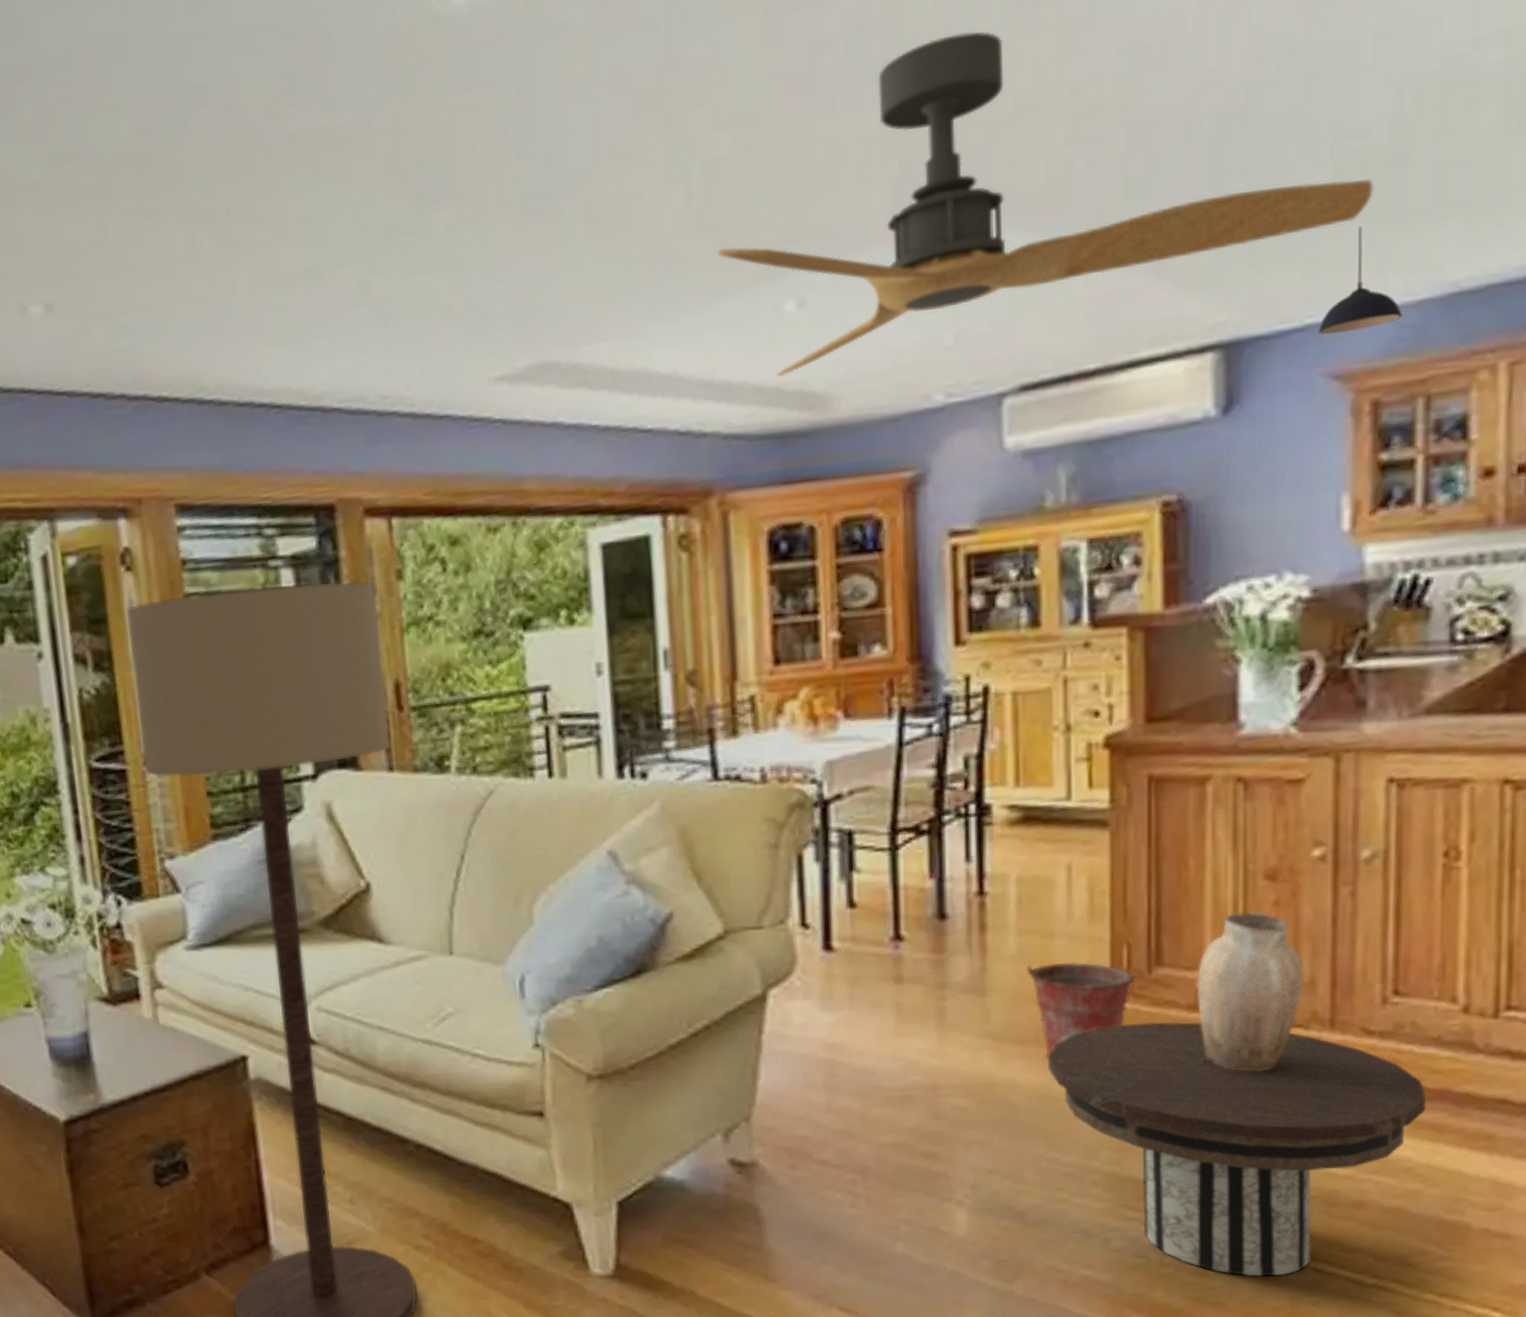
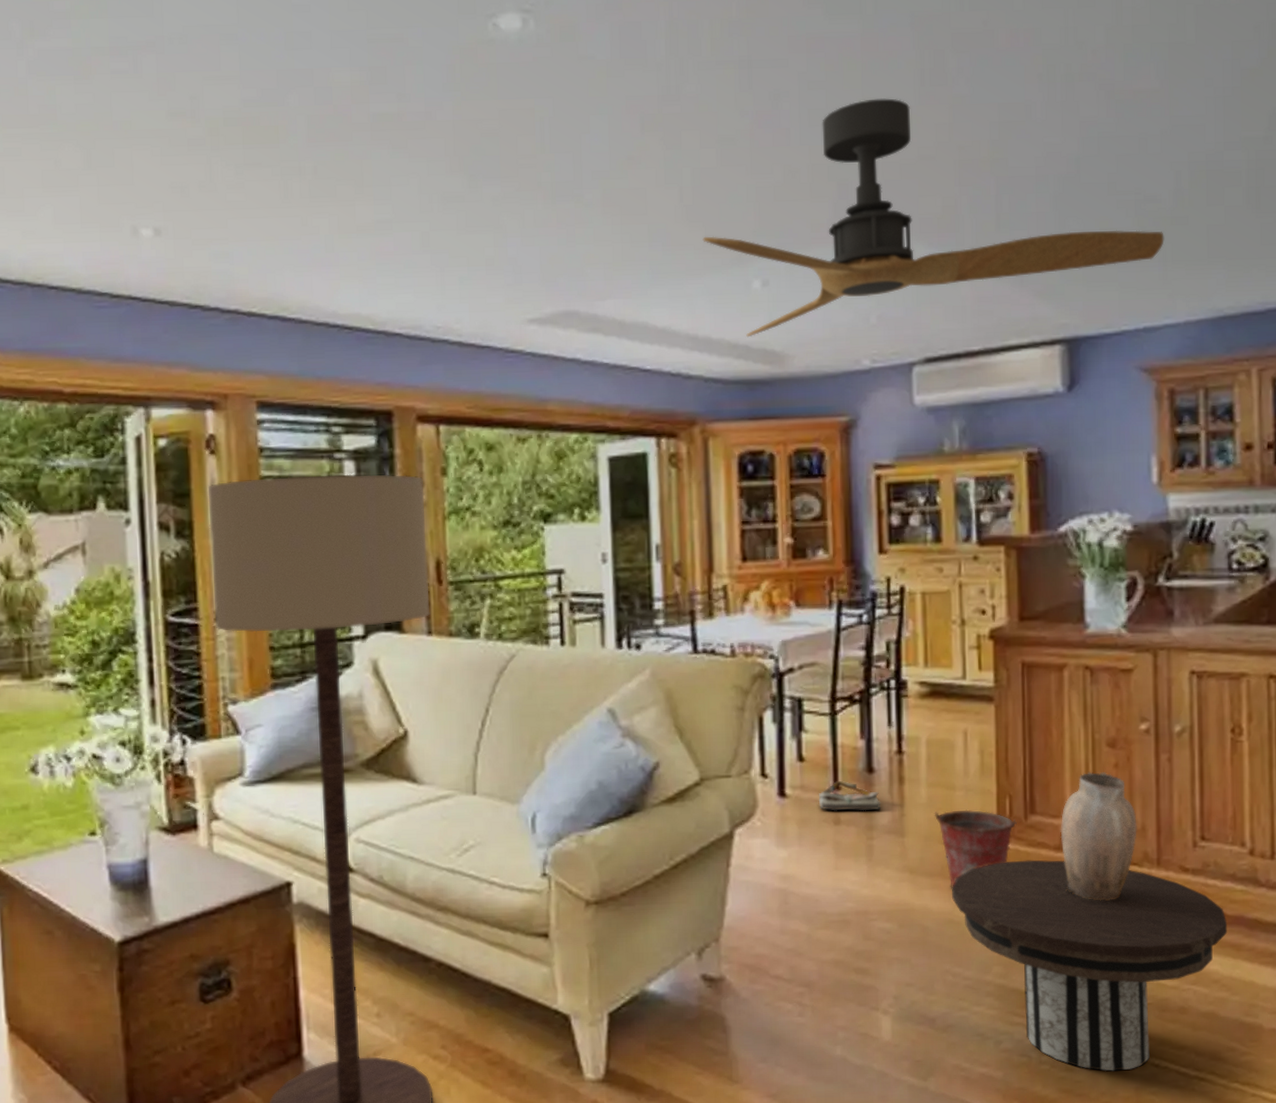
bag: none [874,929,956,967] -> present [818,780,881,811]
pendant light: present [1318,226,1403,334] -> none [1131,264,1187,338]

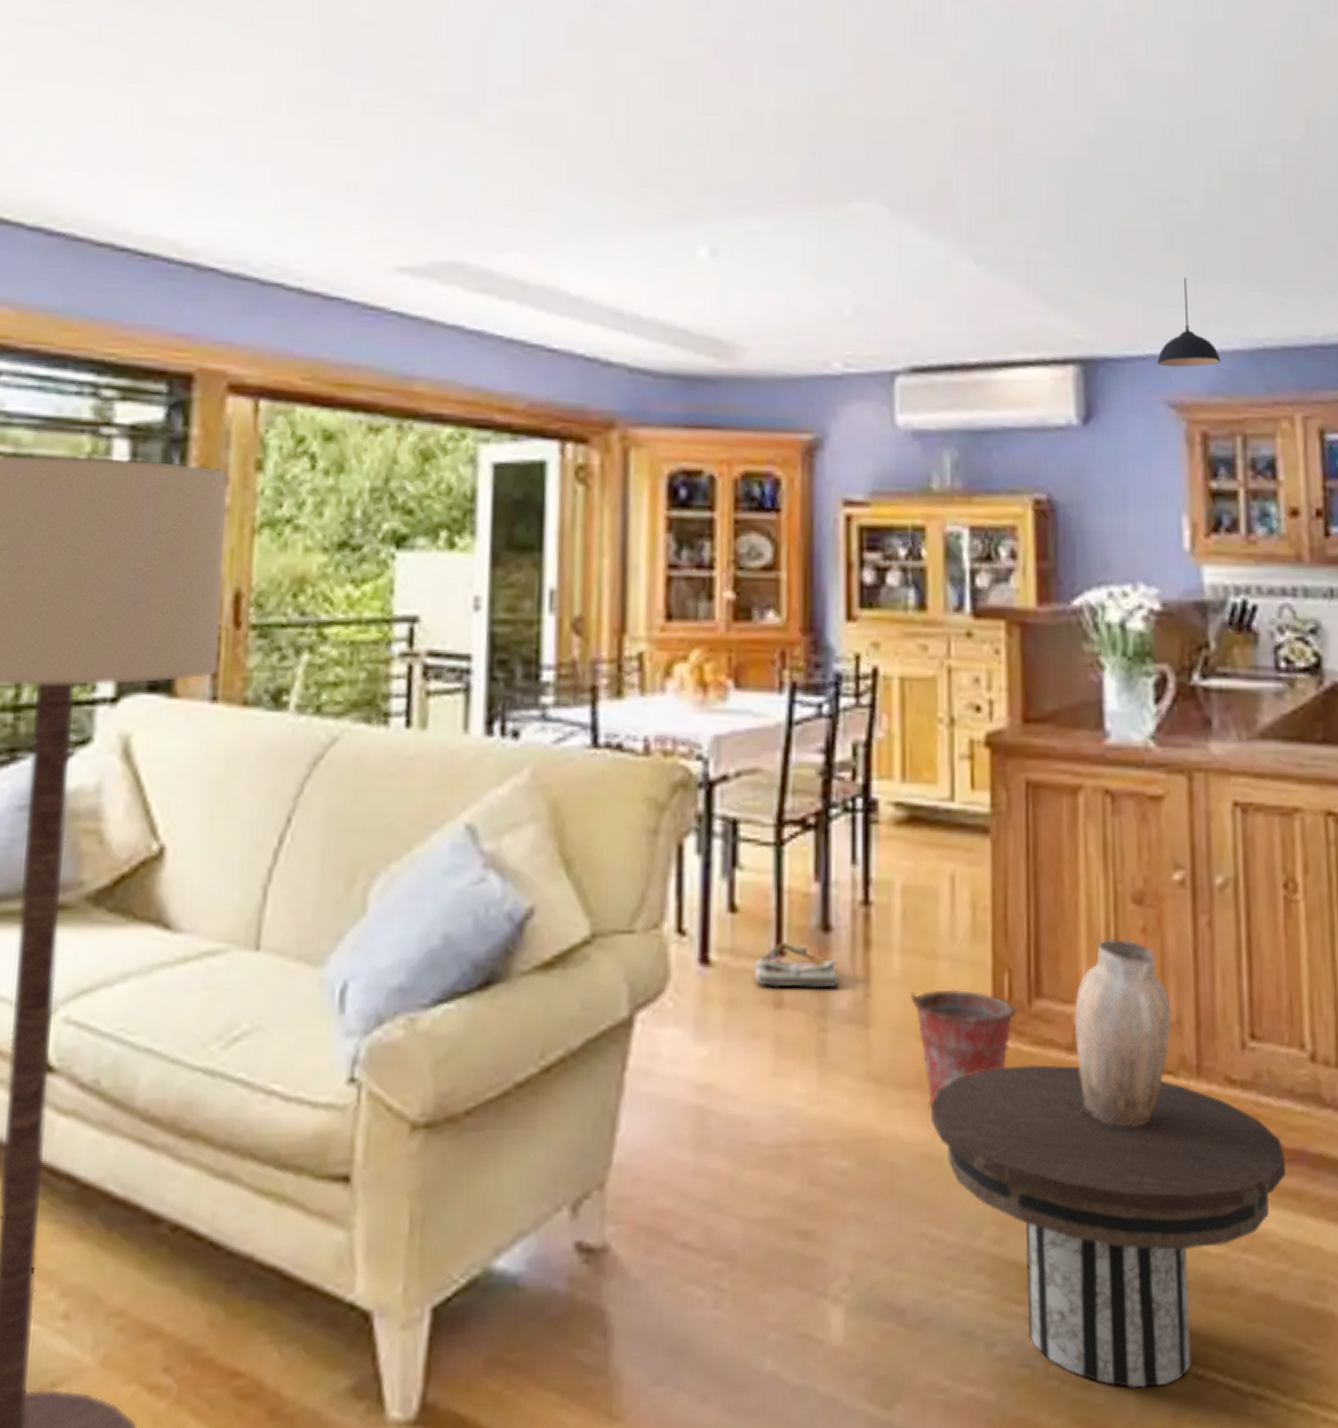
ceiling fan: present [703,98,1164,338] -> none [637,41,1194,320]
pendant light: none [1131,264,1187,338] -> present [1157,277,1221,367]

